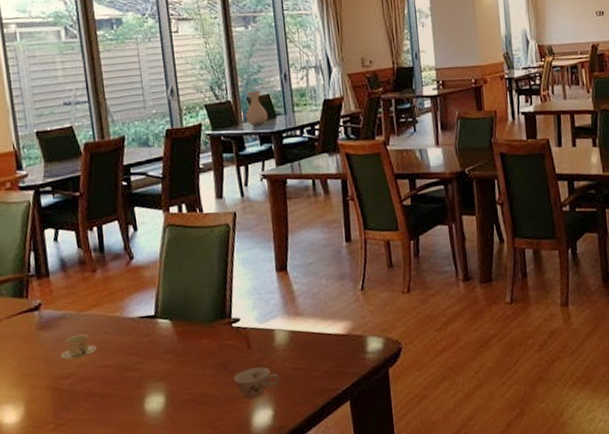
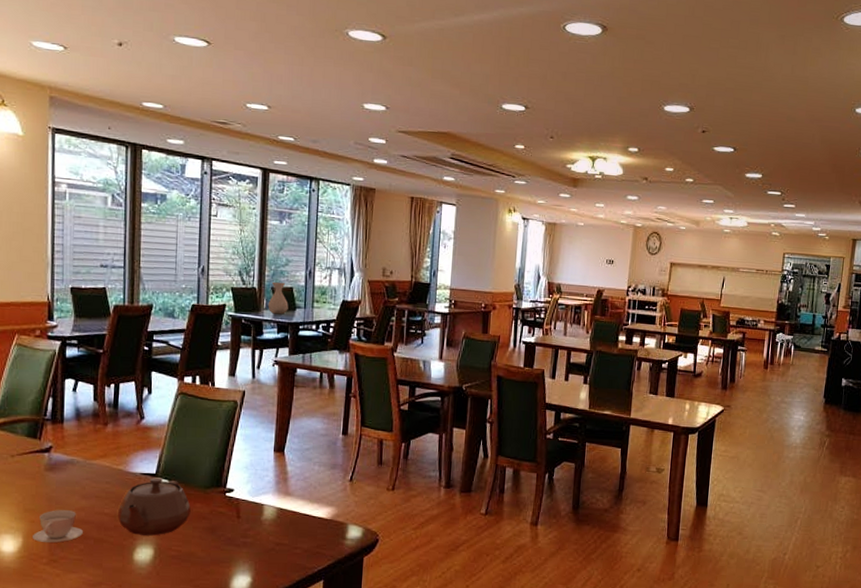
teacup: none [34,368,88,408] -> present [33,510,84,544]
cup and saucer: present [60,334,97,360] -> none [63,480,98,503]
teapot: none [120,318,198,384] -> present [117,477,191,536]
teacup: present [233,367,279,399] -> none [220,536,262,564]

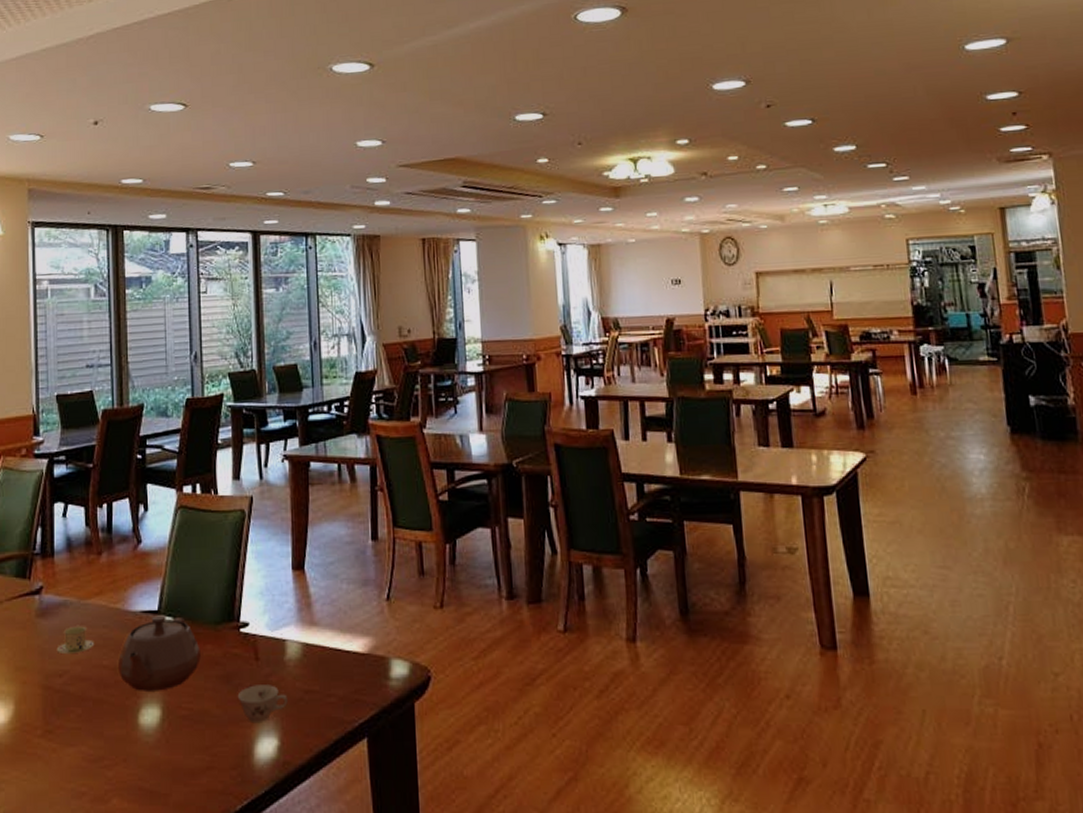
teacup: present [33,510,84,544] -> none [25,665,81,710]
cup and saucer: none [63,480,98,503] -> present [56,626,95,655]
teacup: none [220,536,262,564] -> present [237,685,288,722]
vase: present [268,281,289,315] -> none [270,359,294,399]

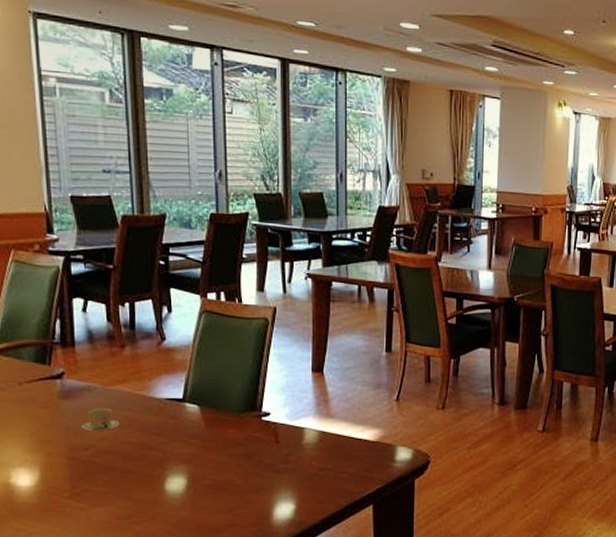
teapot: present [117,615,201,691] -> none [143,402,224,464]
teacup: present [237,685,288,722] -> none [258,462,304,491]

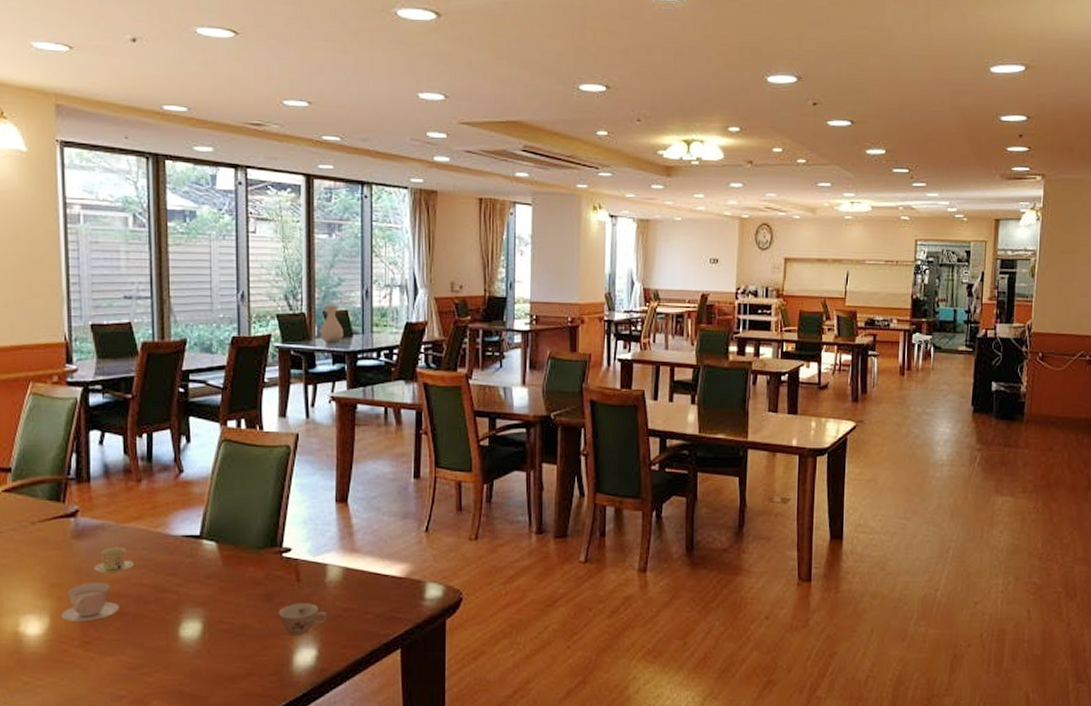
teacup: none [51,440,108,476] -> present [61,583,120,623]
teacup: none [258,462,304,491] -> present [278,603,327,635]
vase: none [296,186,319,223] -> present [320,305,344,343]

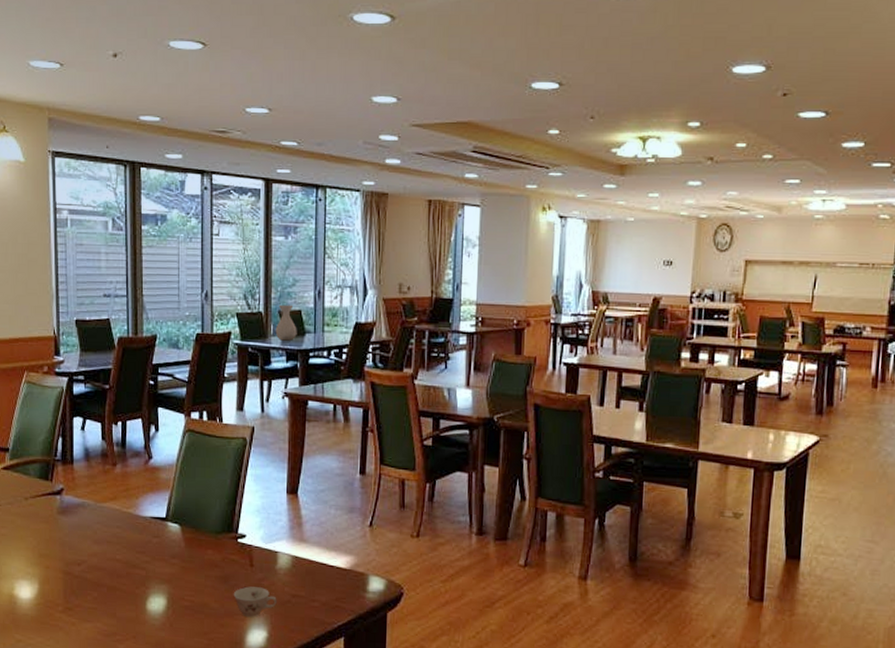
teacup: present [61,583,120,623] -> none [48,555,97,591]
cup and saucer: present [94,548,134,574] -> none [75,524,109,548]

